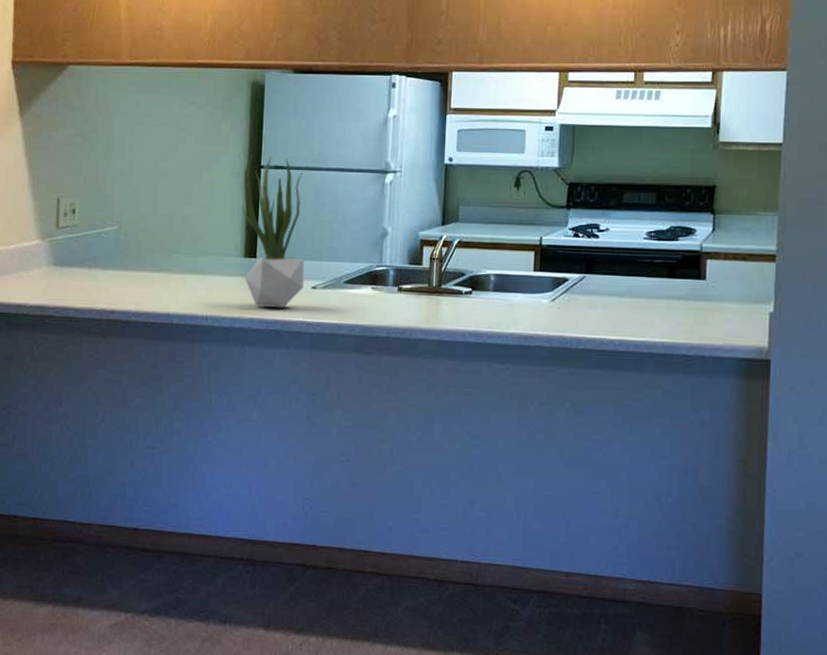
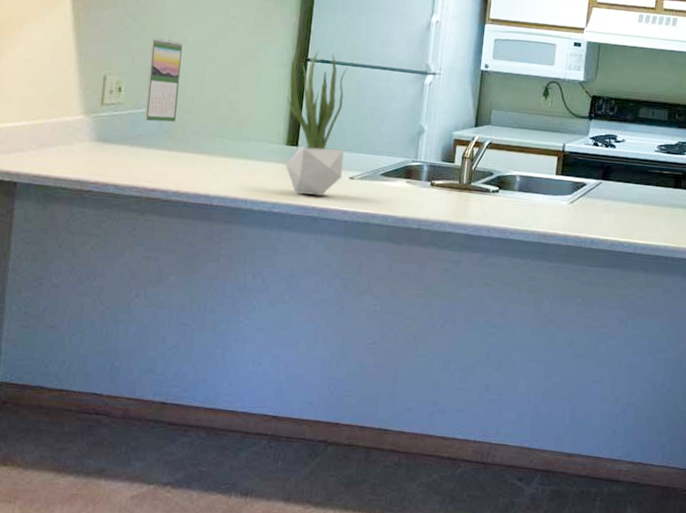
calendar: none [99,155,133,242] -> present [144,37,183,122]

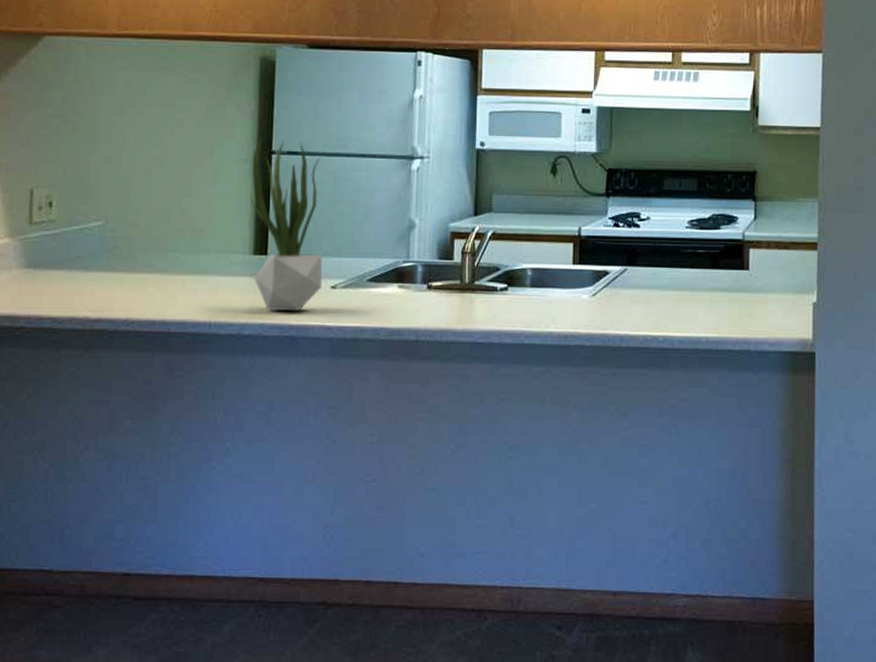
calendar: present [144,37,183,122] -> none [82,139,122,239]

